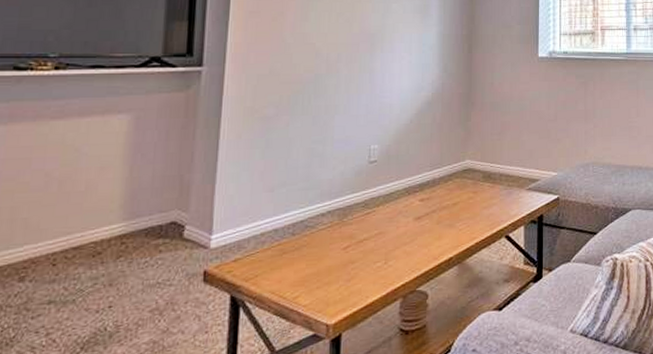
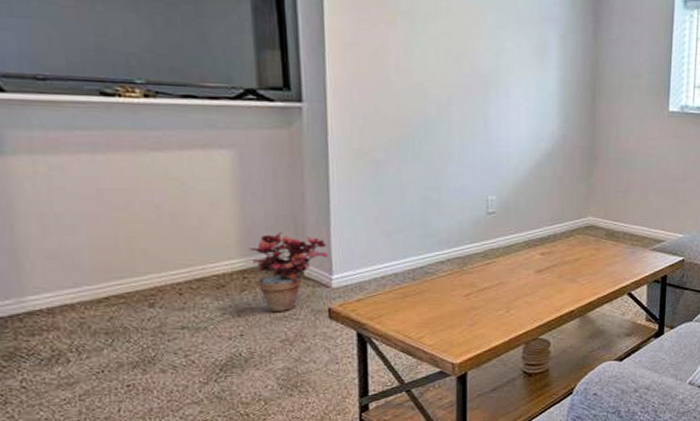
potted plant: none [131,192,211,279] -> present [249,231,329,313]

